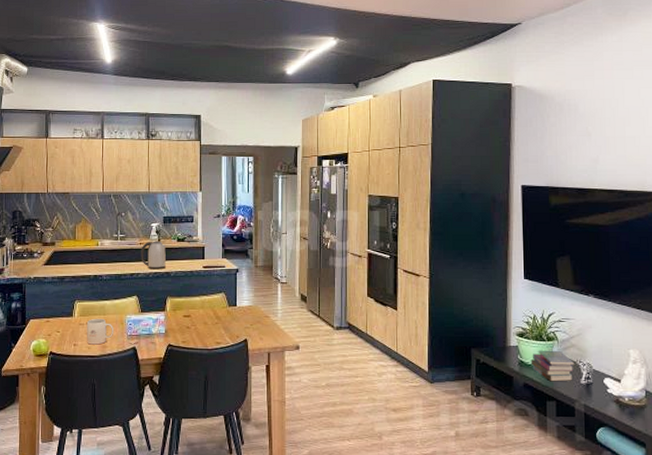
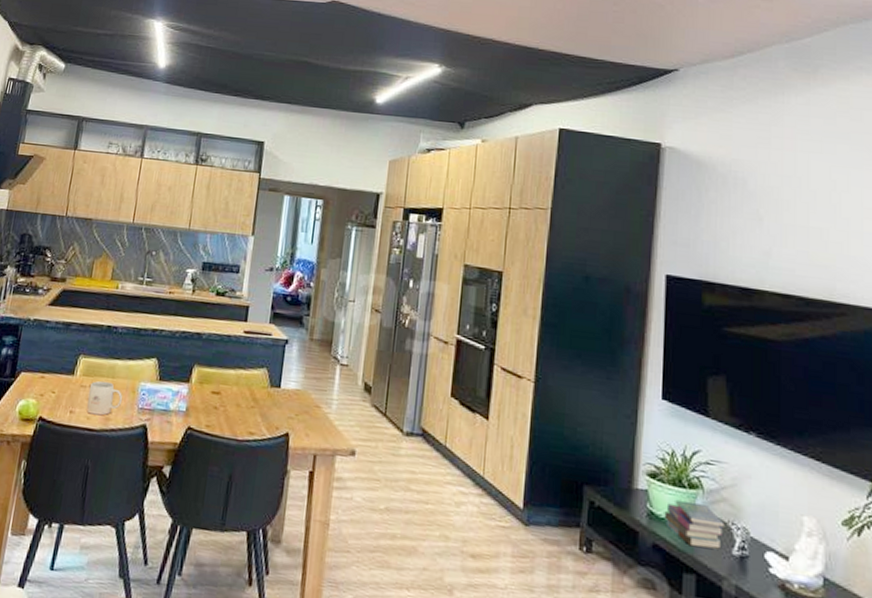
kettle: present [141,241,166,270] -> none [168,291,201,329]

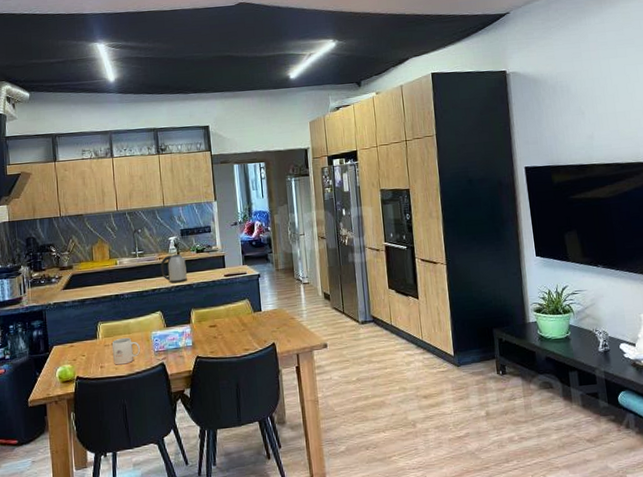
kettle: none [168,291,201,329] -> present [160,254,187,284]
books: present [664,499,724,549] -> none [550,322,591,353]

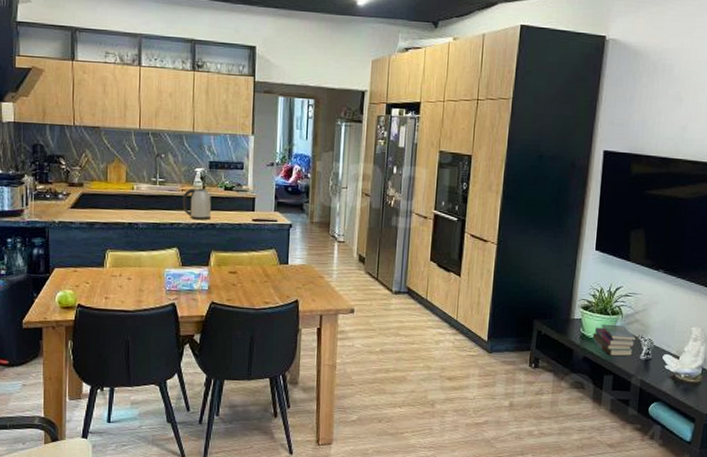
mug: present [111,337,141,365] -> none [119,270,151,299]
books: none [550,322,591,353] -> present [592,324,636,357]

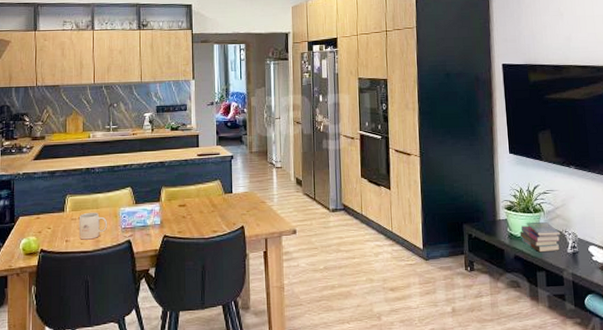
mug: none [119,270,151,299] -> present [78,212,108,240]
kettle: present [182,188,211,221] -> none [134,130,160,160]

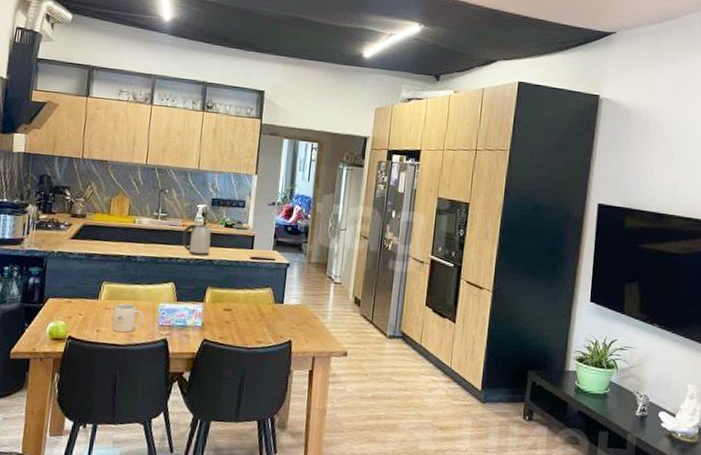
kettle: none [134,130,160,160] -> present [182,224,212,257]
books: present [520,221,560,253] -> none [587,377,631,412]

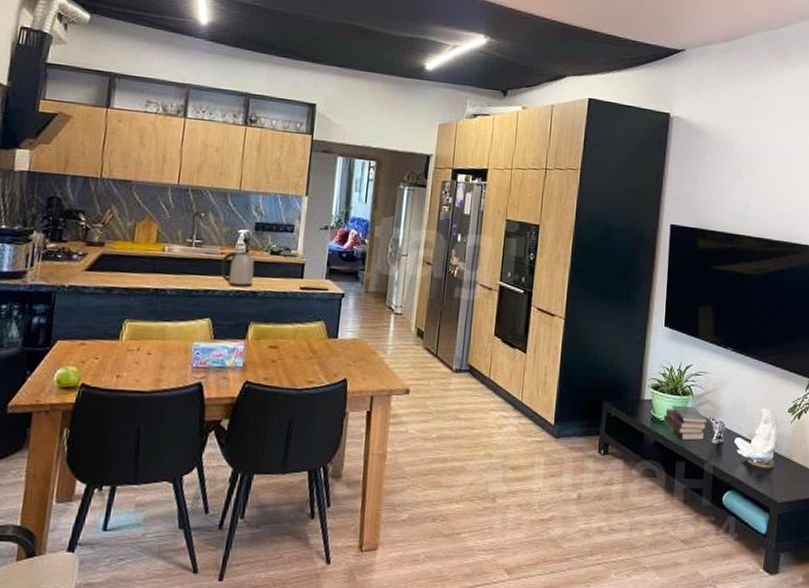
mug: present [111,303,145,333] -> none [135,343,175,378]
books: none [587,377,631,412] -> present [663,405,707,441]

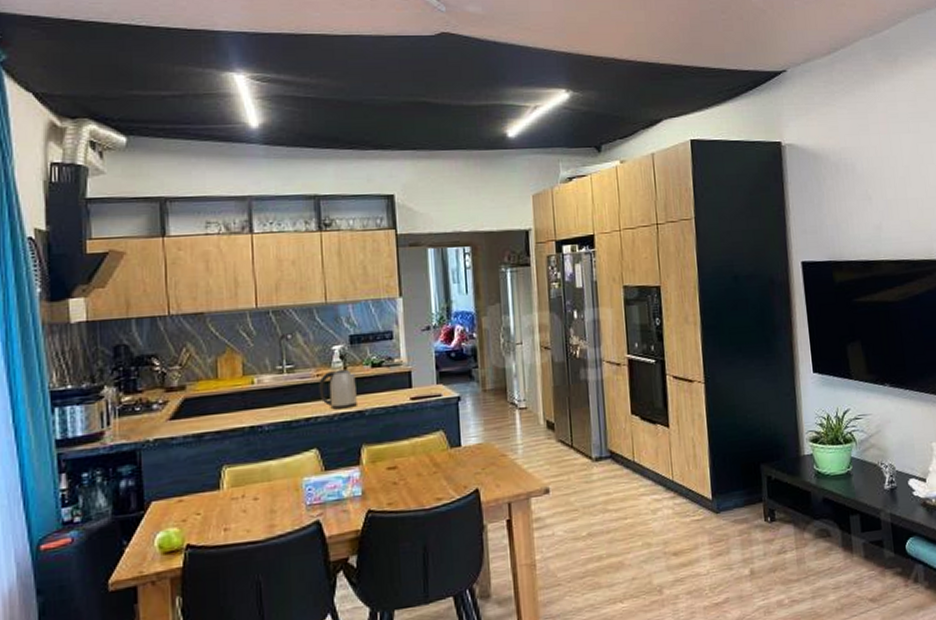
books: present [663,405,707,441] -> none [828,454,876,492]

